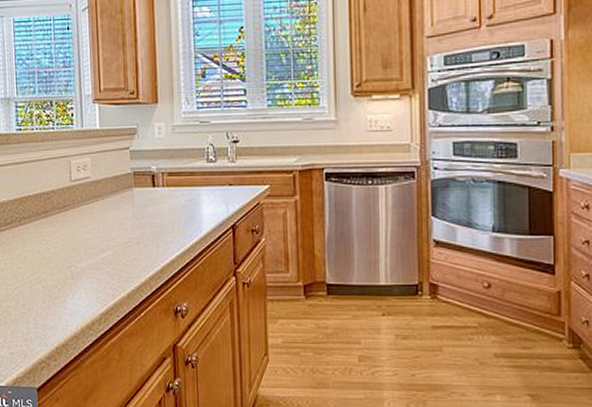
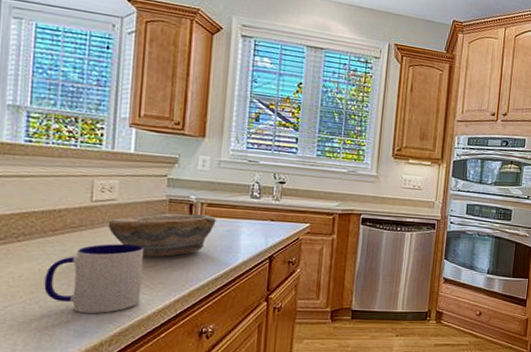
mug: none [43,222,120,292] -> present [44,244,145,313]
bowl: none [86,185,177,233] -> present [107,214,216,257]

